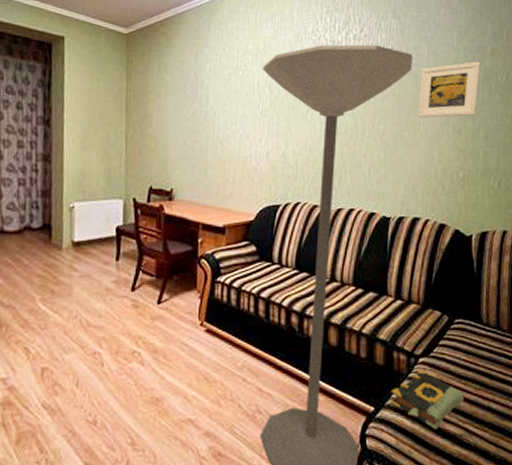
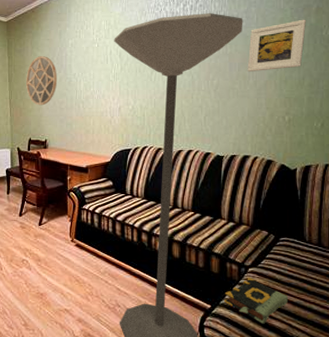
home mirror: none [148,81,191,145] -> present [26,56,58,106]

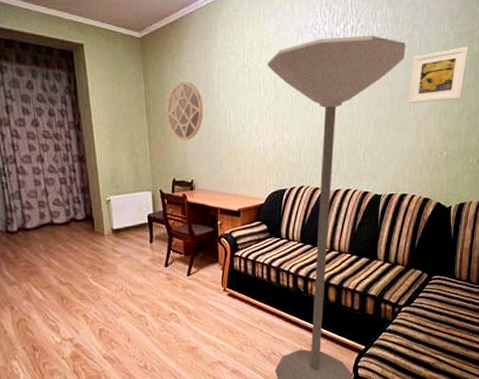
book: present [224,277,288,324] -> none [378,316,437,360]

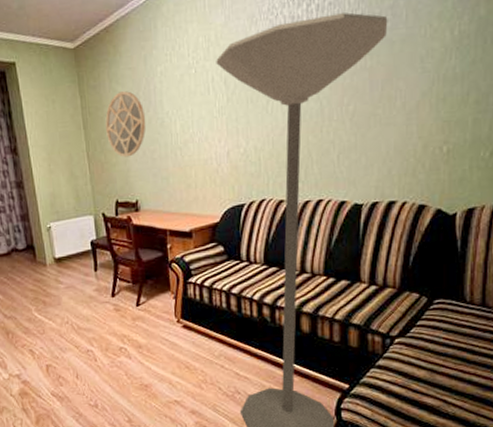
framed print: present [408,46,469,103] -> none [393,10,473,90]

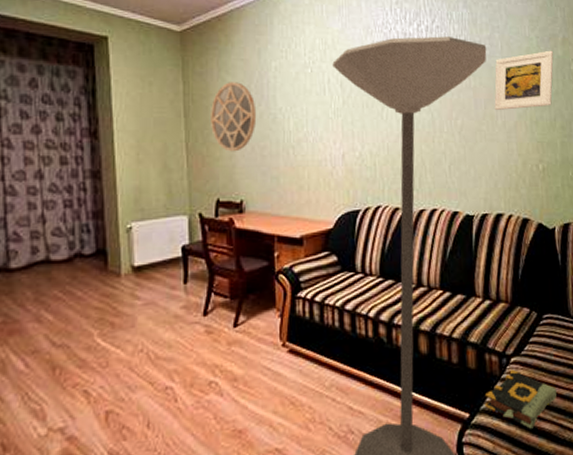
book: none [365,349,443,402] -> present [485,369,557,429]
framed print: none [393,10,473,90] -> present [494,50,554,110]

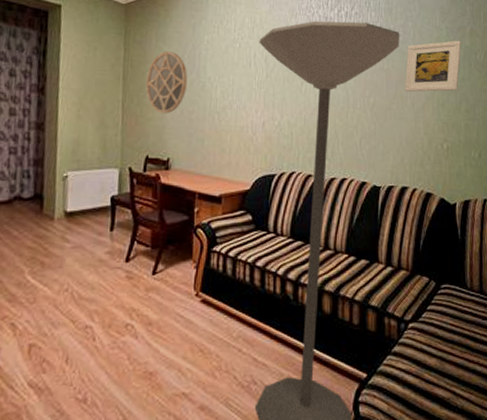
book: present [485,369,557,429] -> none [382,334,451,394]

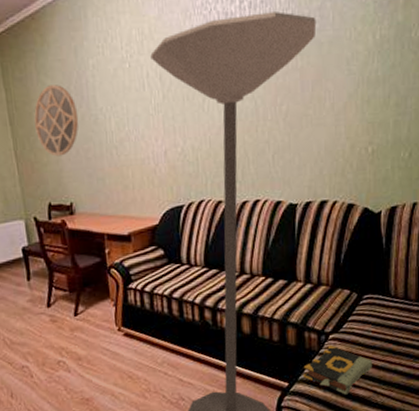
book: none [382,334,451,394] -> present [303,345,372,395]
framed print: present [405,40,461,92] -> none [322,16,392,91]

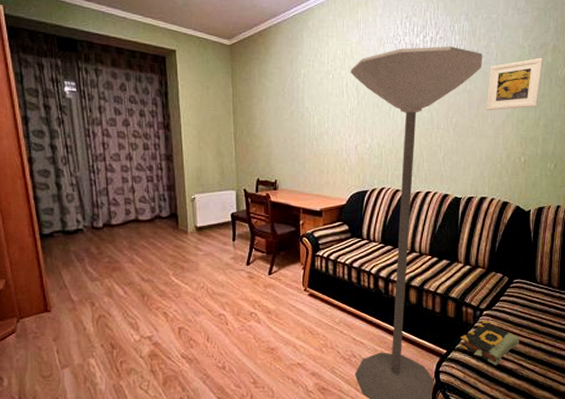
home mirror: present [34,84,79,157] -> none [253,86,289,142]
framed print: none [322,16,392,91] -> present [486,57,543,110]

